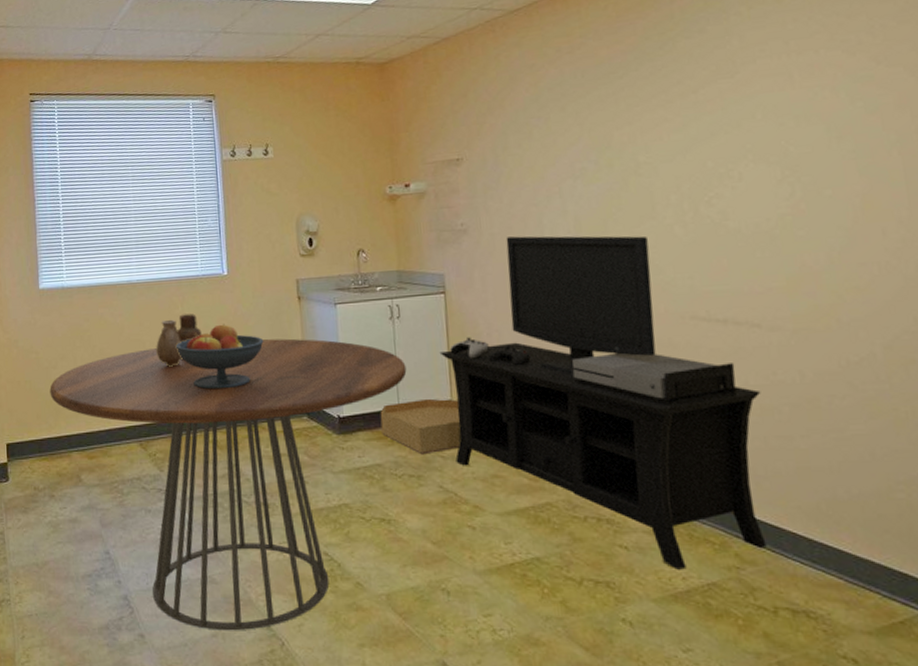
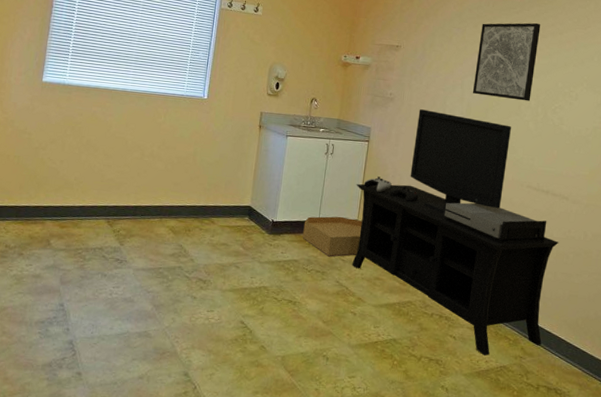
dining table: present [49,338,407,631] -> none [35,146,330,375]
vase: present [156,313,202,367] -> none [136,123,177,164]
fruit bowl: present [175,324,264,390] -> none [153,136,226,188]
wall art: none [571,84,669,203] -> present [473,22,541,101]

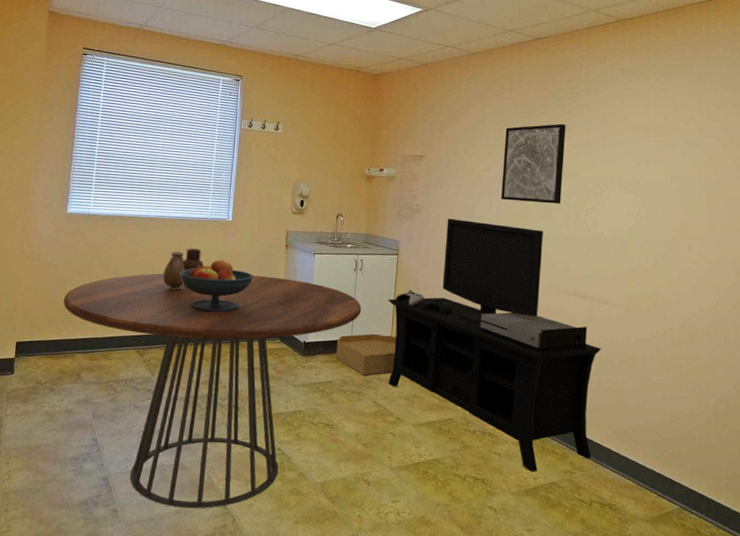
dining table: none [35,146,330,375] -> present [63,273,362,509]
vase: none [136,123,177,164] -> present [163,248,204,290]
fruit bowl: none [153,136,226,188] -> present [180,259,254,312]

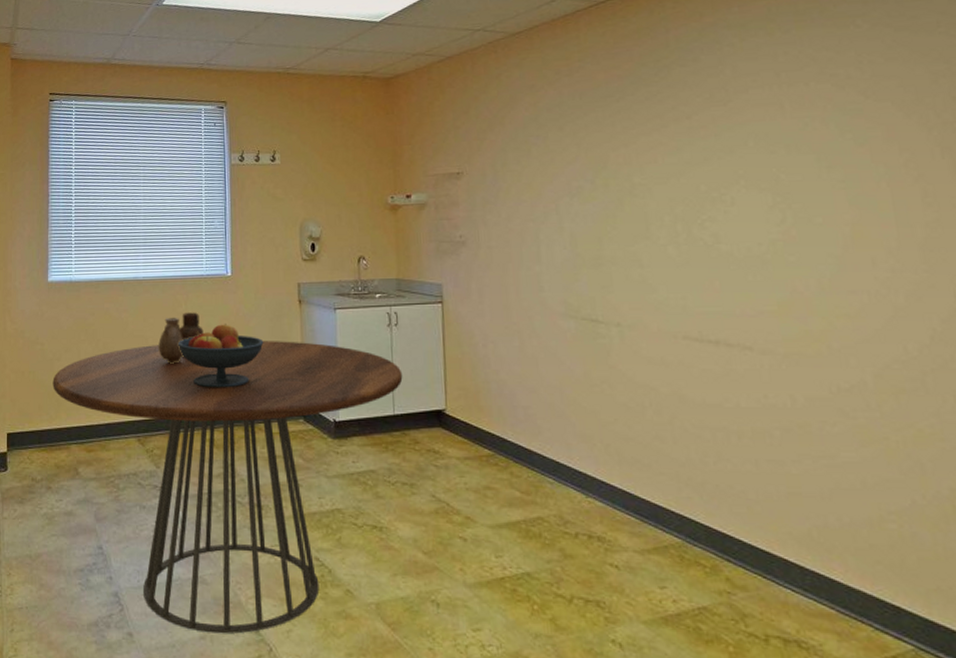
basket: present [336,333,396,377] -> none [375,406,454,463]
media console: present [387,219,602,472] -> none [435,250,758,592]
wall art: present [501,123,566,204] -> none [569,109,663,220]

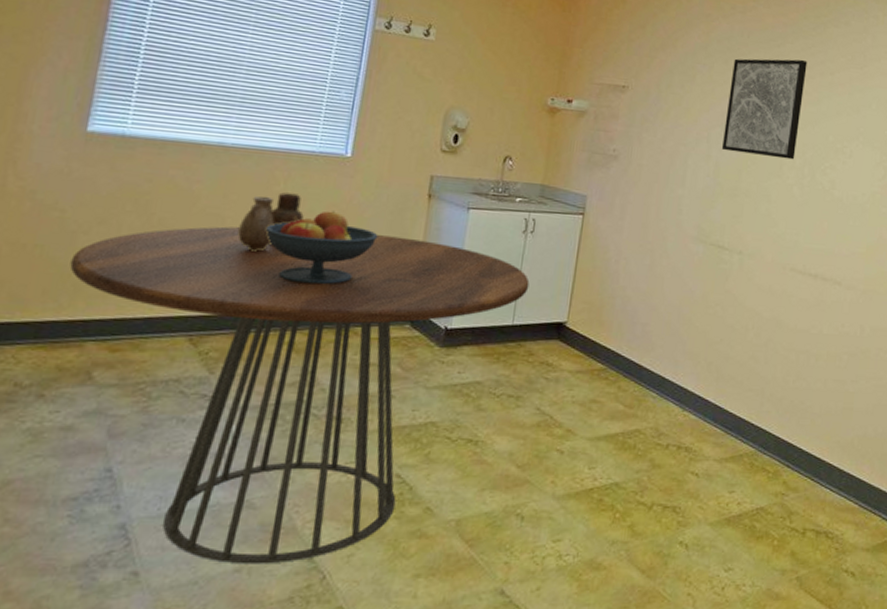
wall art: none [569,109,663,220] -> present [722,58,808,160]

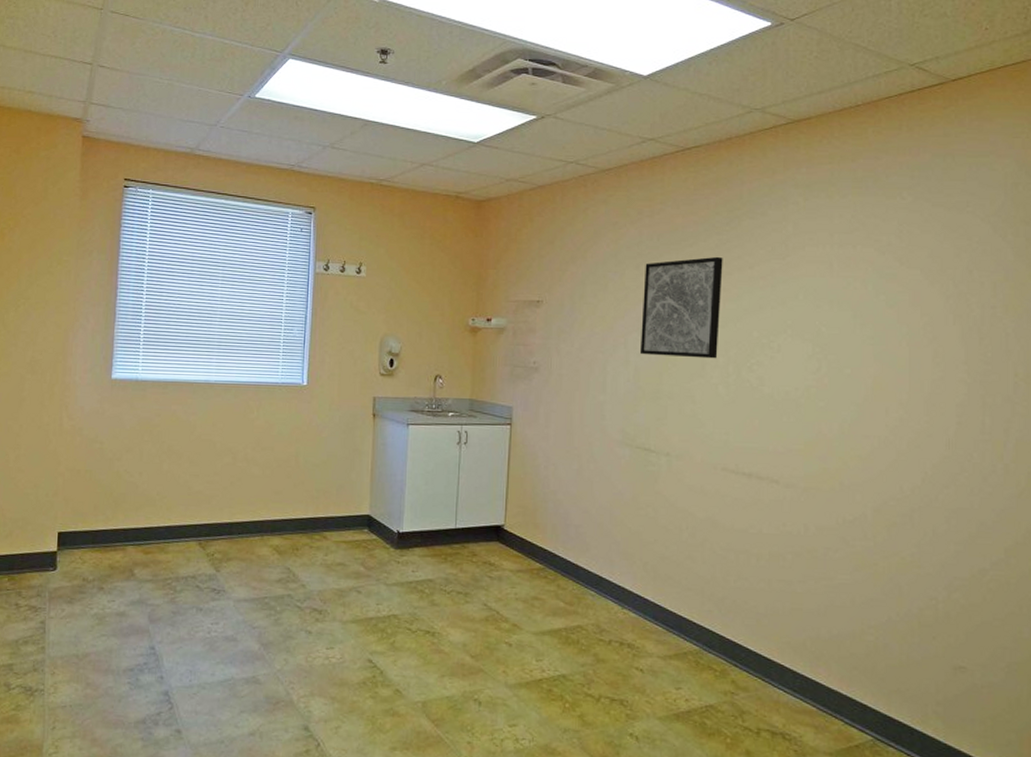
dining table: present [69,226,530,564] -> none [110,450,467,731]
vase: present [238,192,304,252] -> none [226,419,275,470]
fruit bowl: present [265,211,378,285] -> none [246,433,335,496]

